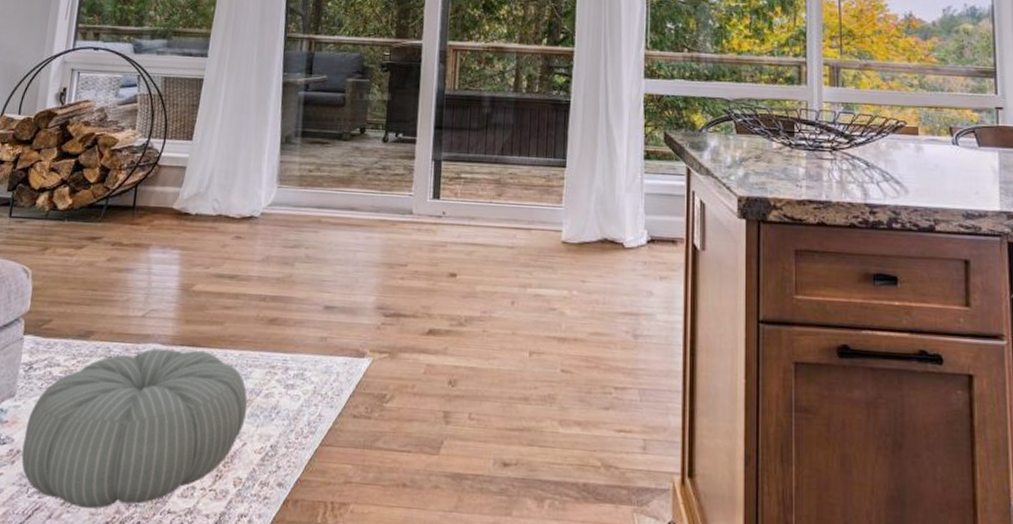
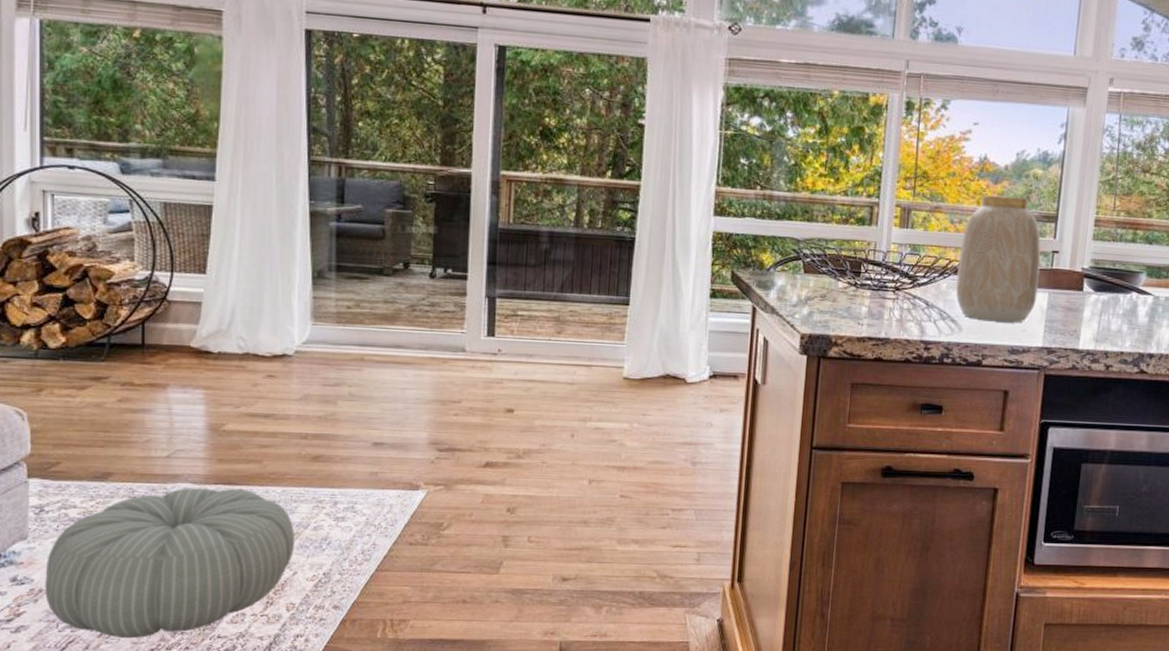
vase: none [896,51,986,185] -> present [955,195,1041,323]

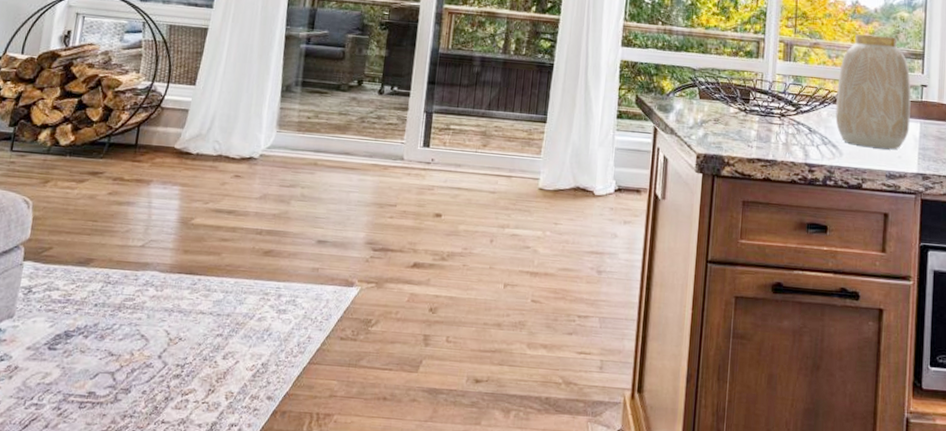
pouf: present [45,487,296,639] -> none [19,275,241,419]

